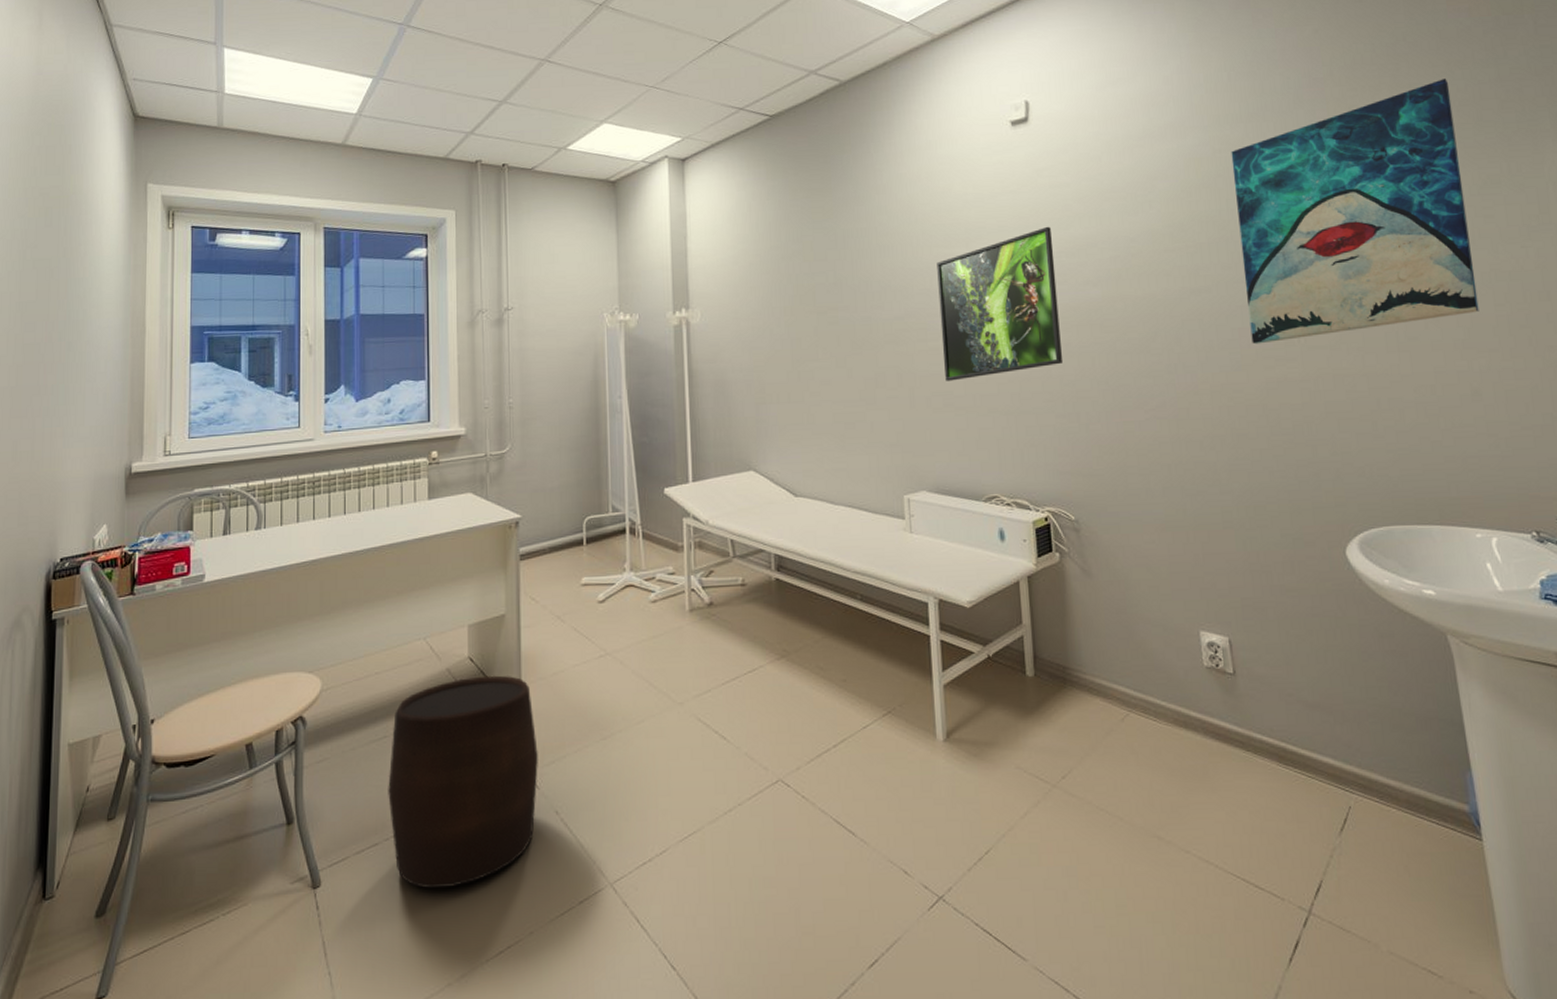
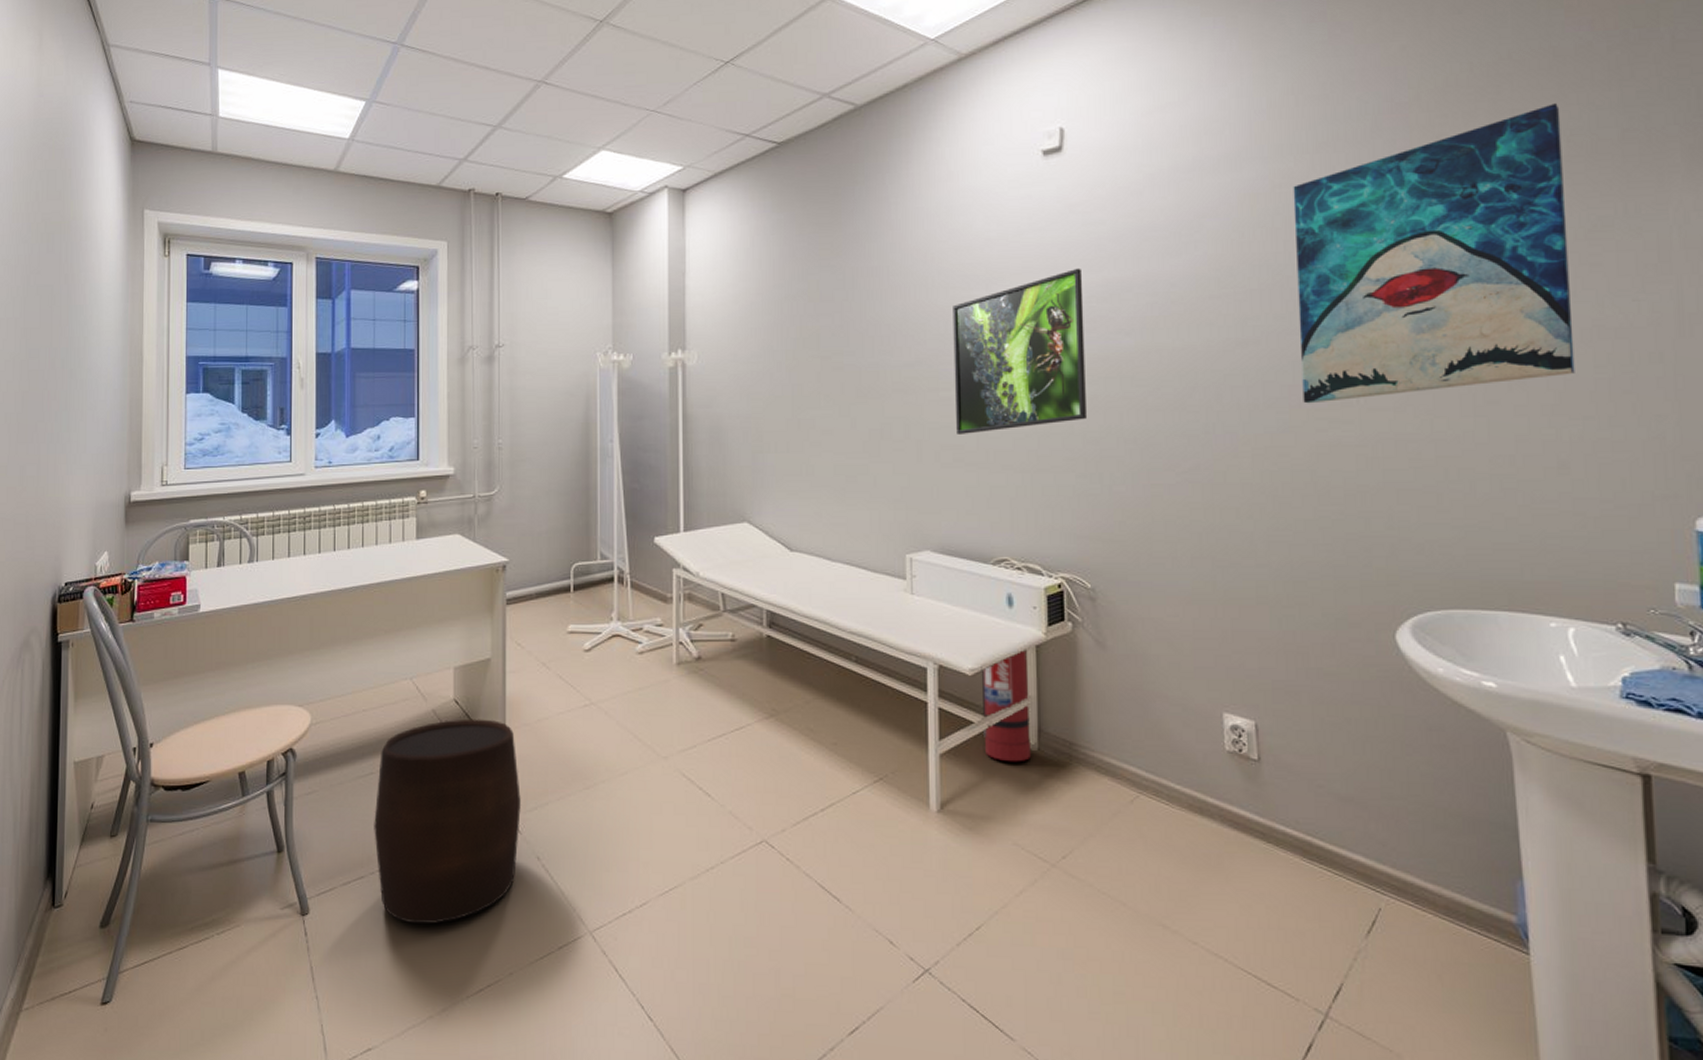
fire extinguisher: none [978,581,1028,689] -> present [981,650,1030,762]

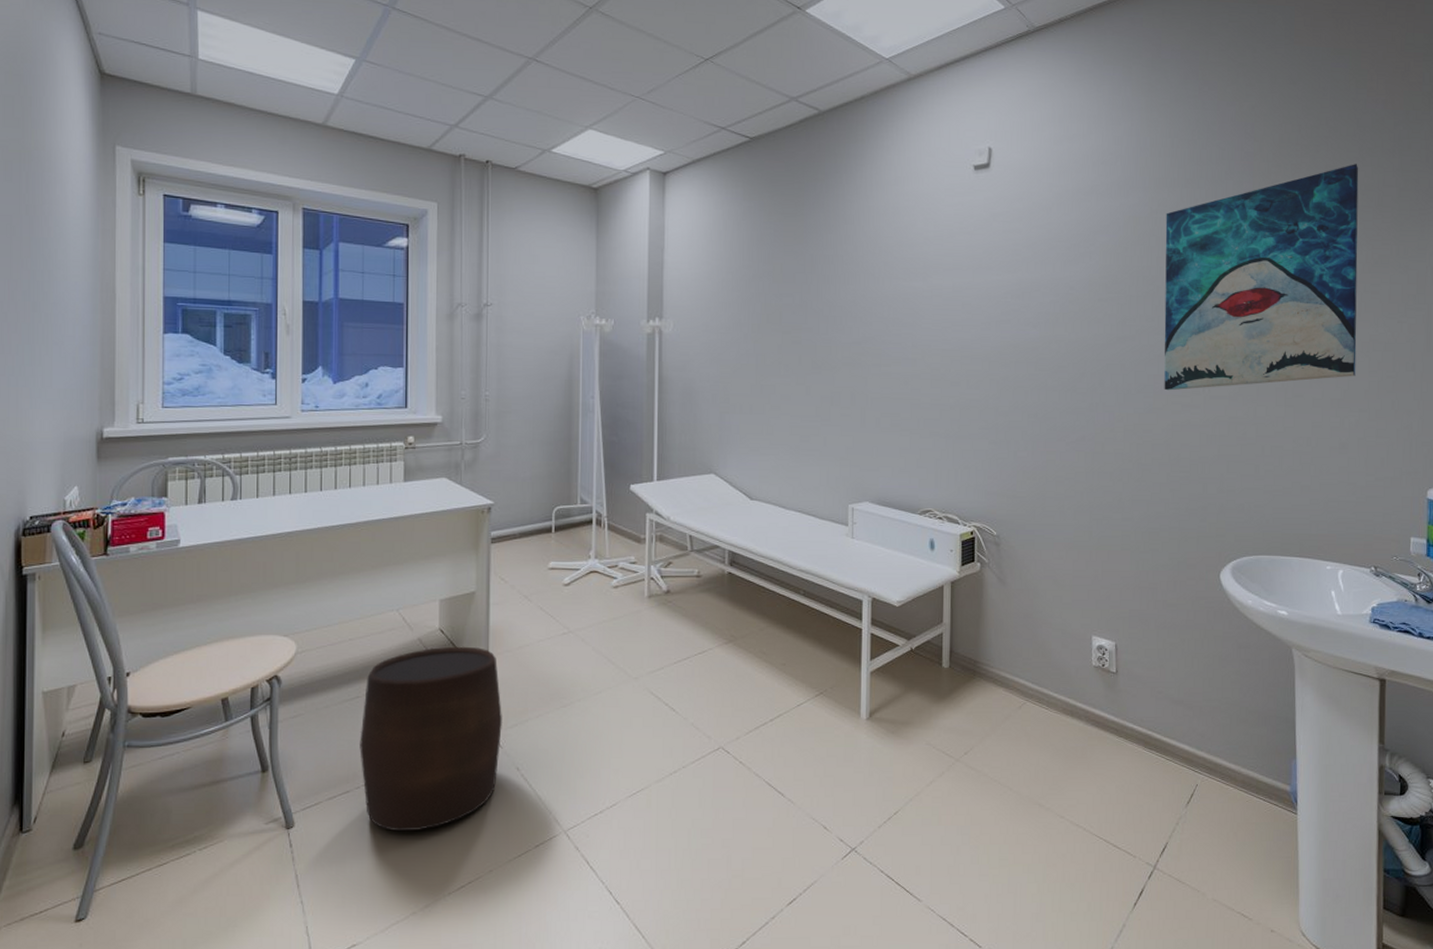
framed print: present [953,268,1088,434] -> none [894,268,1001,404]
fire extinguisher: present [981,650,1030,762] -> none [906,586,944,678]

